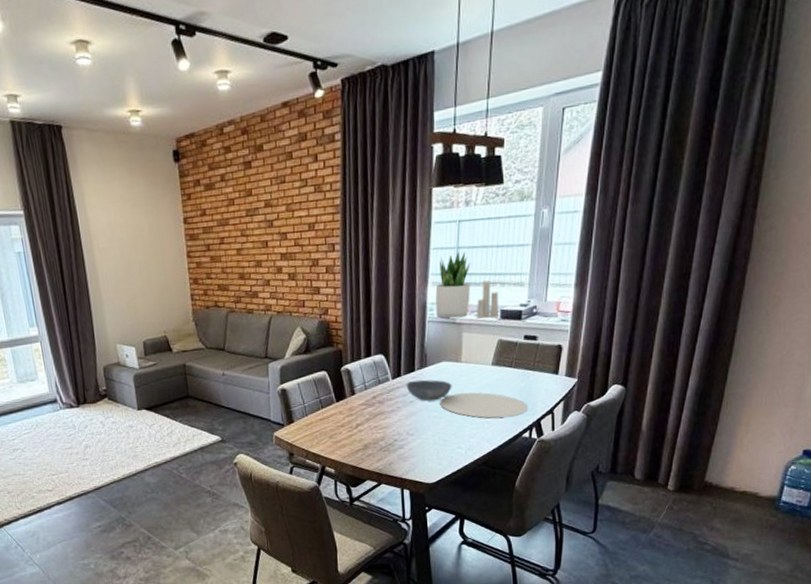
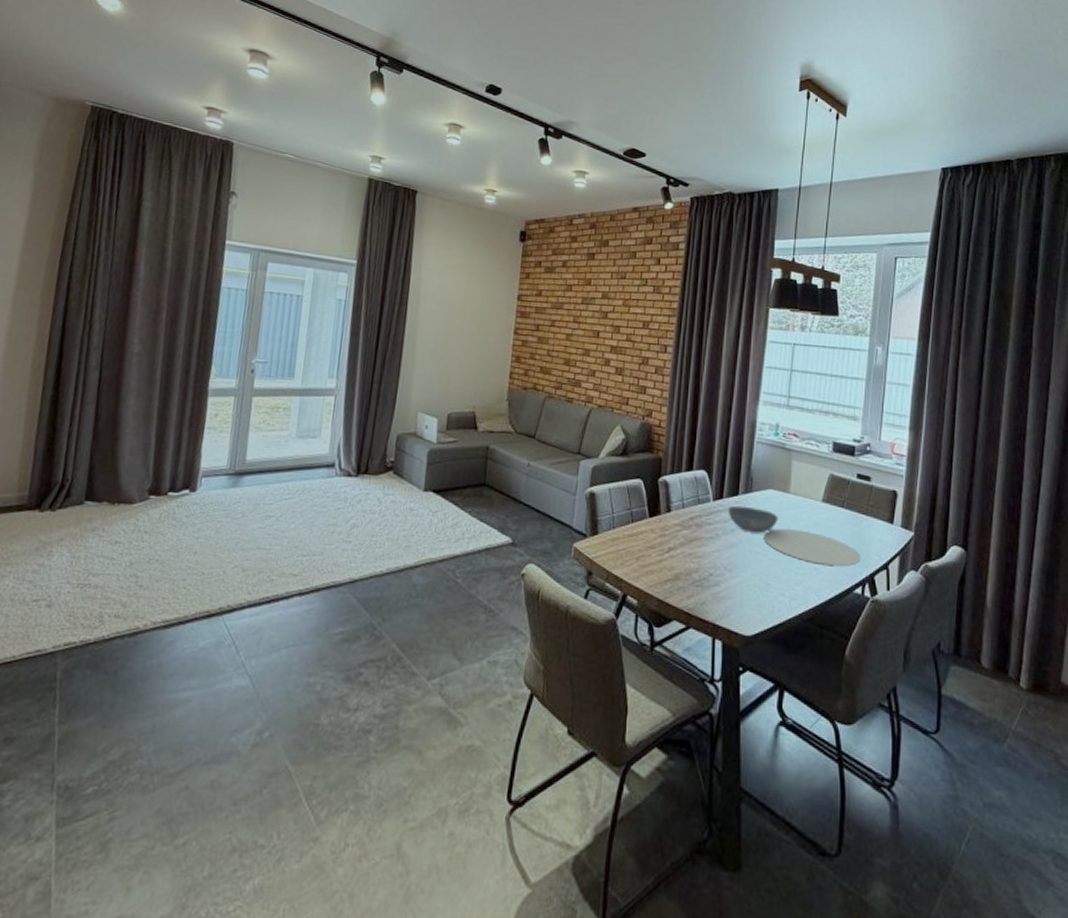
planter: present [435,251,471,319] -> none [766,373,803,444]
candle: present [476,278,499,320] -> none [807,406,832,450]

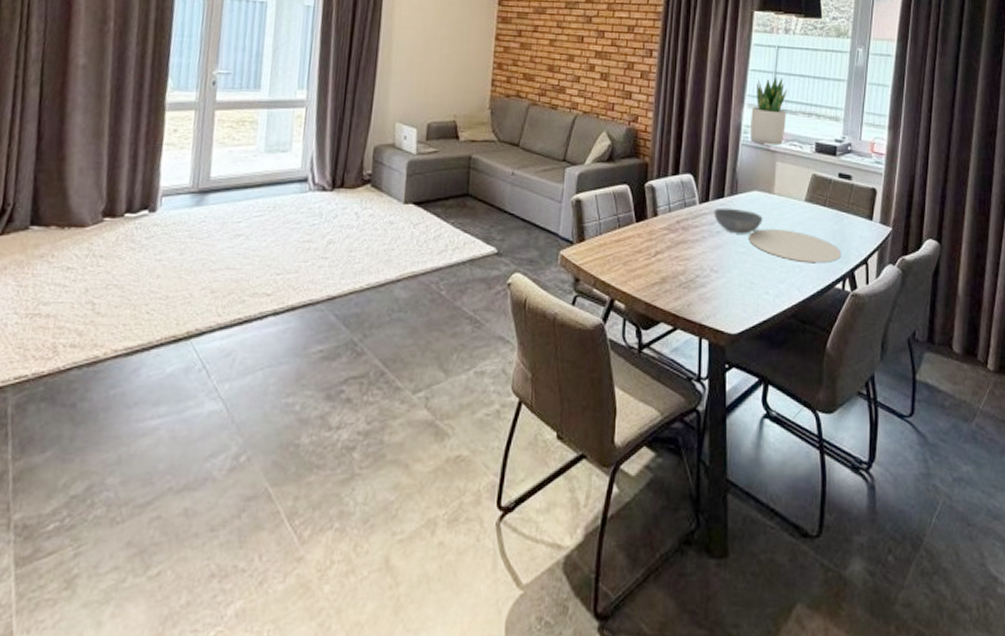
planter: none [766,373,803,444] -> present [751,76,787,145]

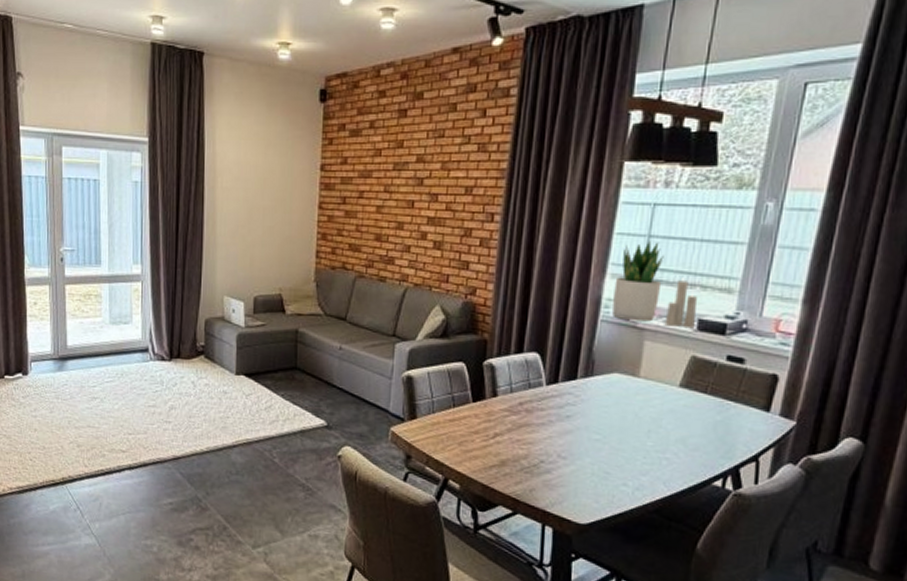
bowl: present [713,207,763,234] -> none [563,390,624,420]
placemat: present [749,229,842,264] -> none [605,415,725,458]
candle: none [791,107,815,151] -> present [664,277,698,329]

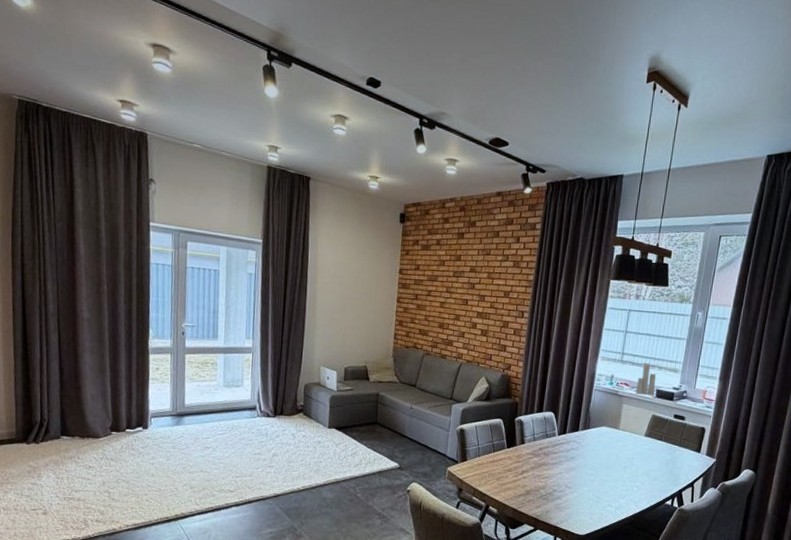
planter: present [612,240,664,322] -> none [602,335,635,391]

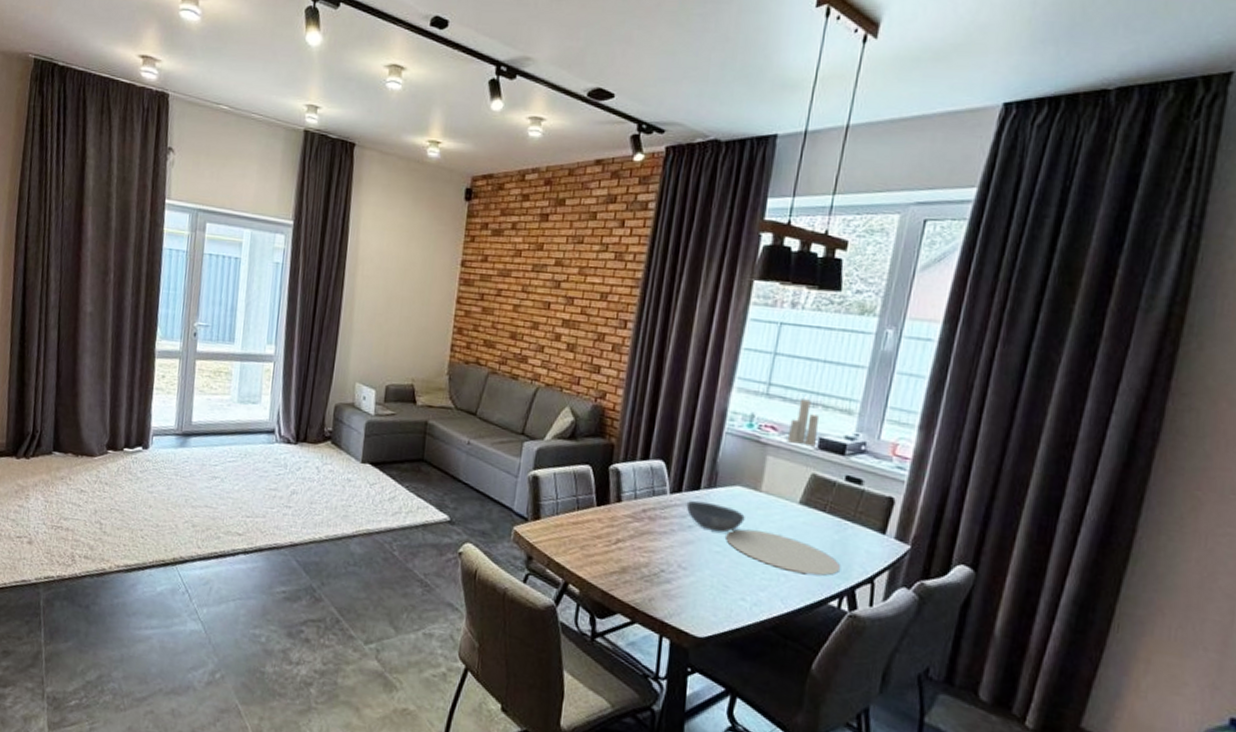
bowl: none [569,439,609,460] -> present [686,500,745,532]
placemat: none [597,456,673,485] -> present [726,529,841,577]

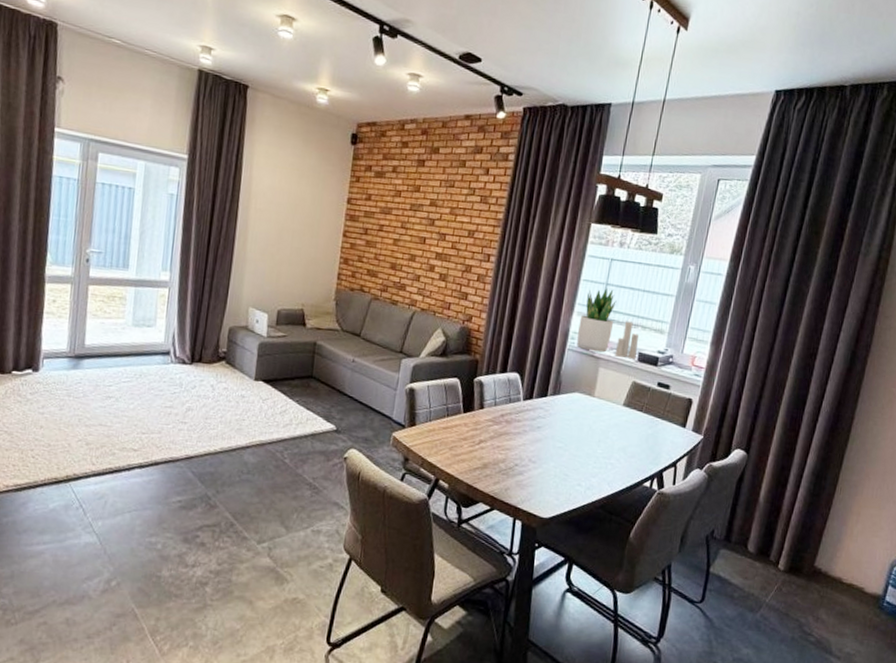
bowl: present [686,500,745,532] -> none [535,405,582,431]
placemat: present [726,529,841,577] -> none [567,428,653,464]
planter: none [737,357,788,438] -> present [577,287,617,353]

